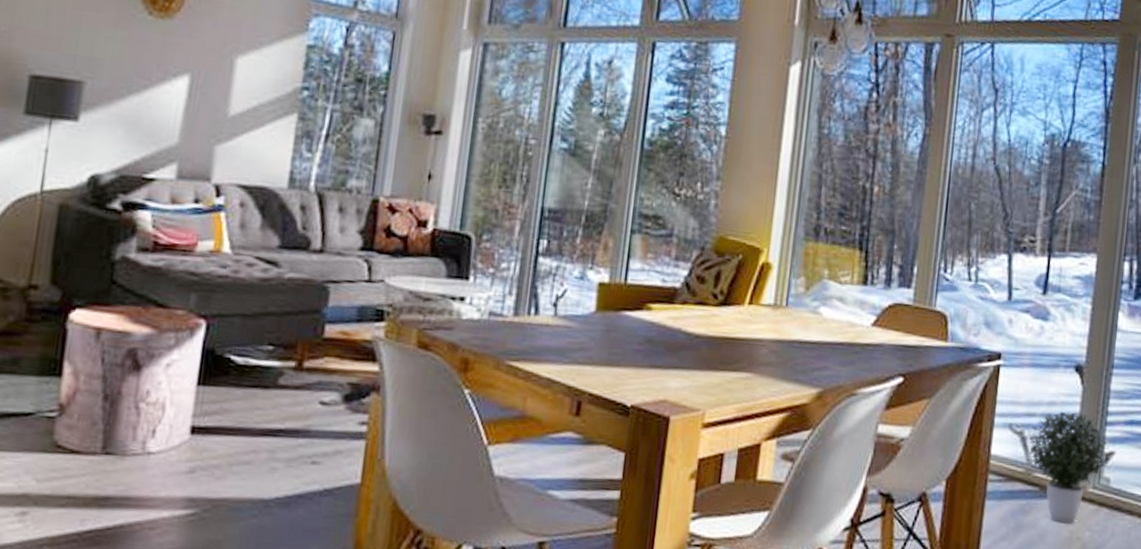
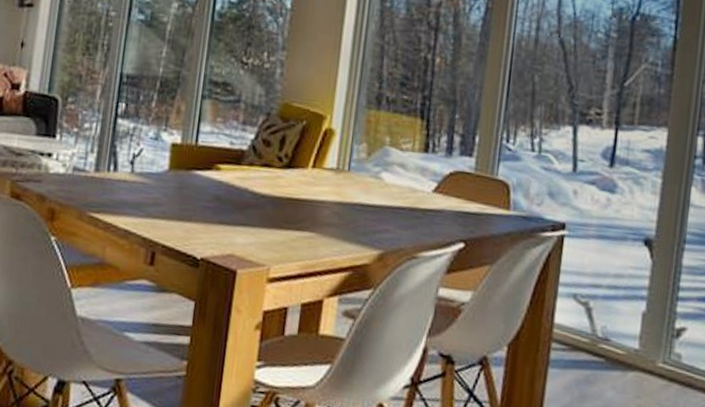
potted plant: present [1029,411,1108,524] -> none [595,284,679,397]

